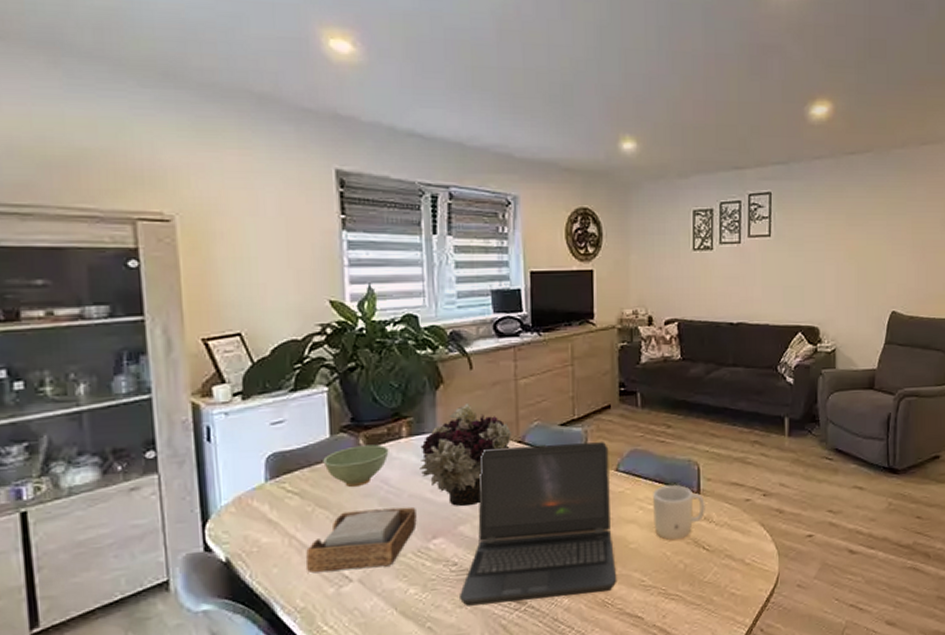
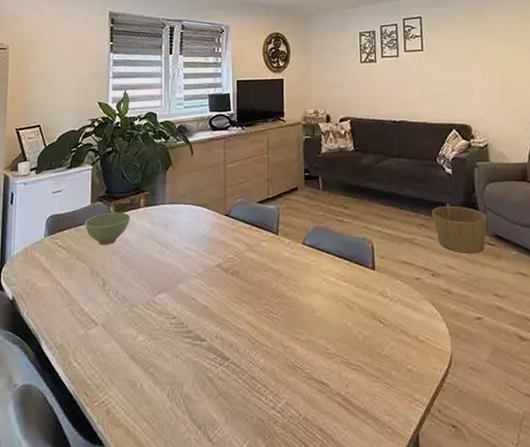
napkin holder: present [305,506,417,573] -> none [65,265,147,315]
flower arrangement: present [420,404,511,507] -> none [152,182,220,268]
laptop computer: present [460,442,617,606] -> none [177,218,305,357]
mug: present [652,484,707,540] -> none [333,259,381,312]
basket: none [768,419,827,470] -> present [432,205,487,253]

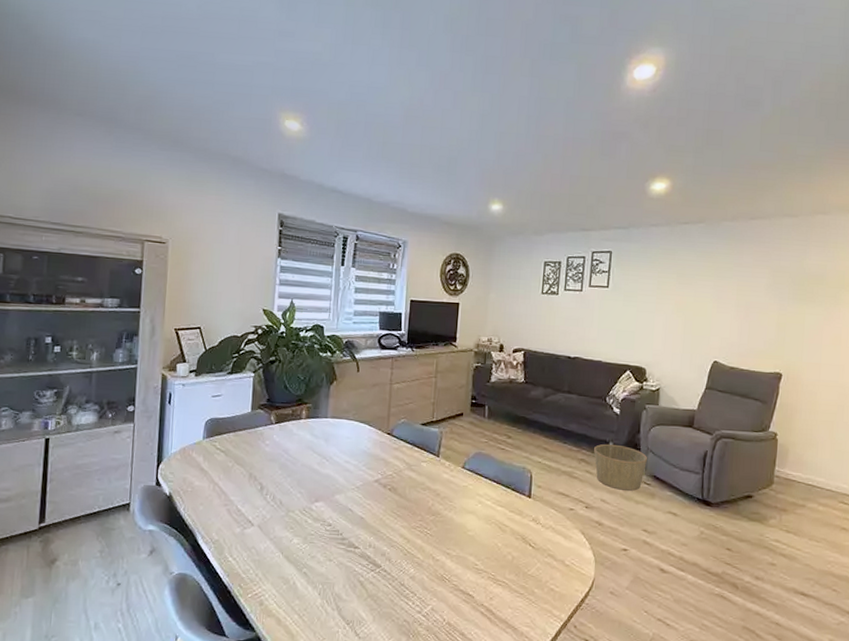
bowl: present [84,212,131,246] -> none [244,420,292,453]

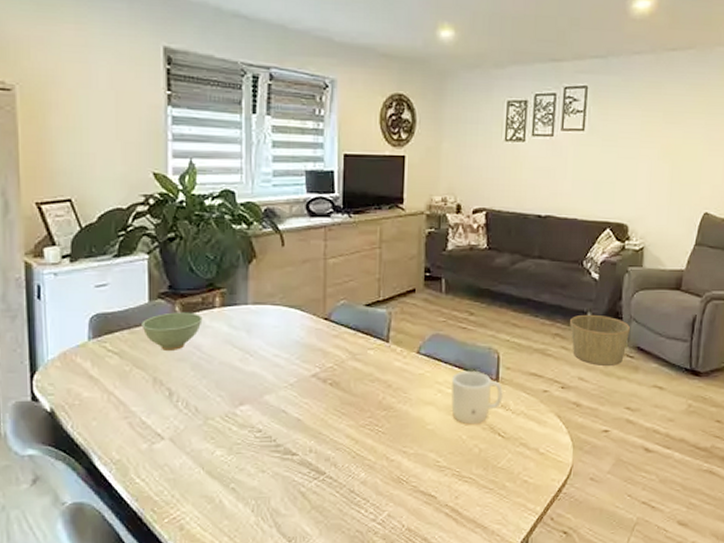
bowl: none [244,420,292,453] -> present [141,312,203,352]
mug: none [489,486,535,534] -> present [450,370,504,425]

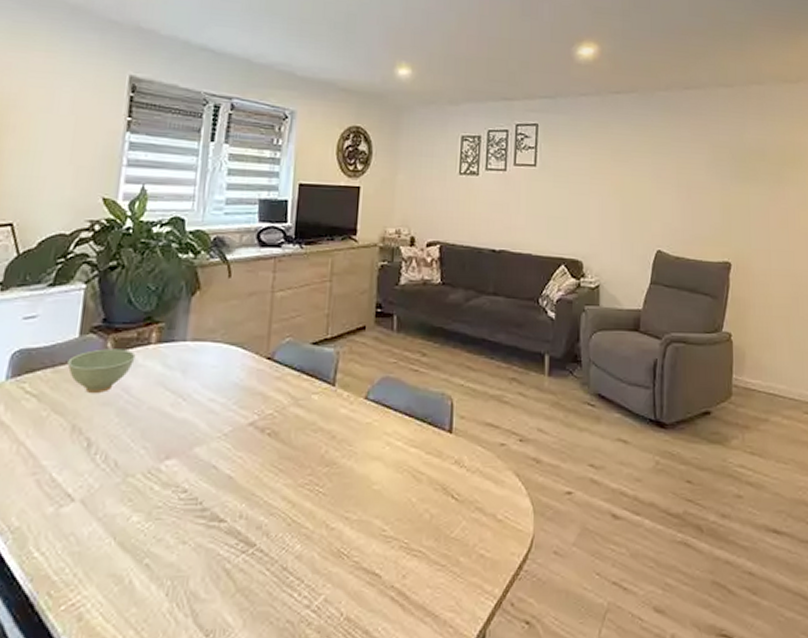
mug: present [450,370,504,425] -> none [400,419,458,485]
basket: present [570,314,630,366] -> none [527,356,589,415]

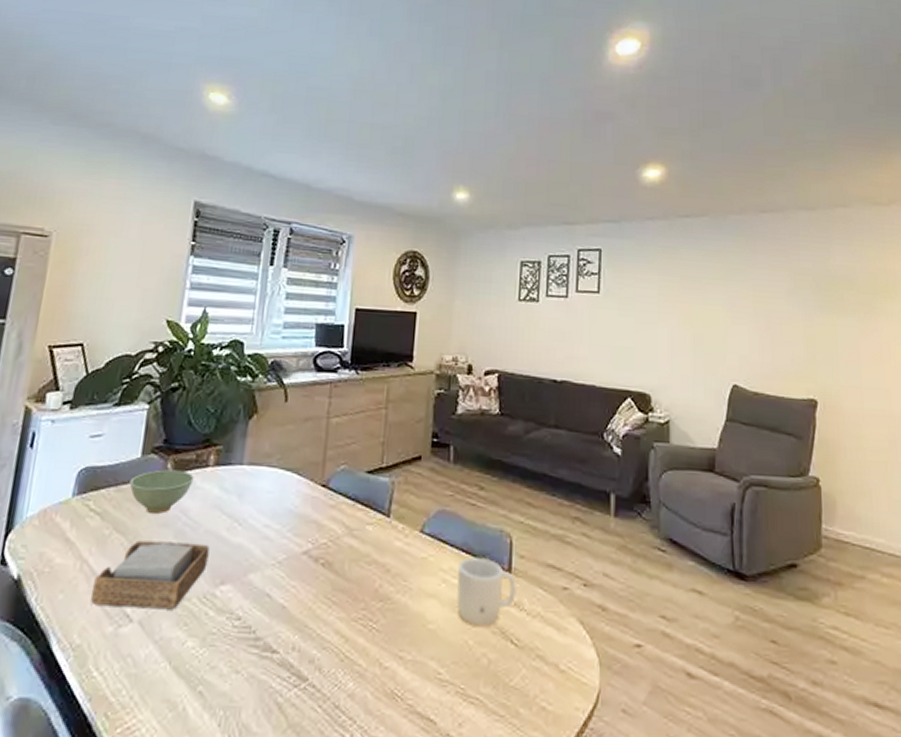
napkin holder: none [28,420,154,488] -> present [90,540,210,610]
mug: none [400,419,458,485] -> present [456,556,518,627]

